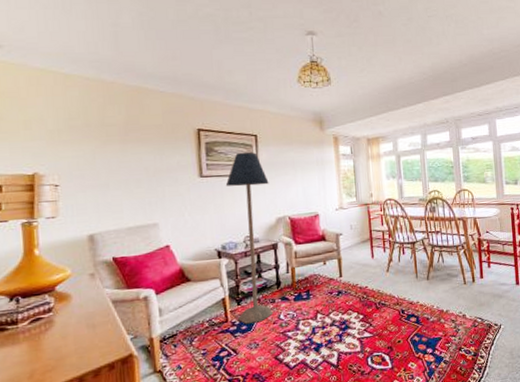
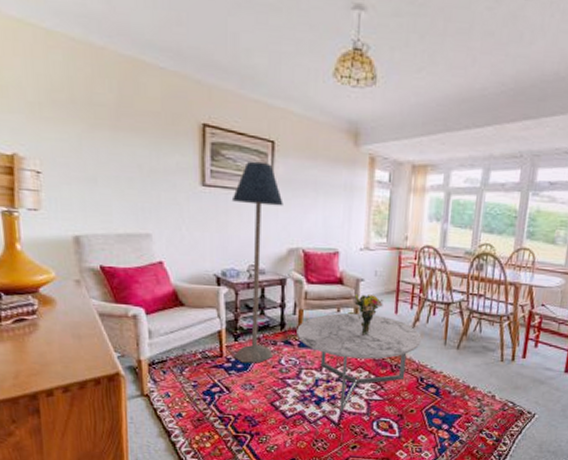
coffee table: none [291,262,397,354] -> present [297,312,421,412]
bouquet: none [332,245,361,282] -> present [348,293,384,336]

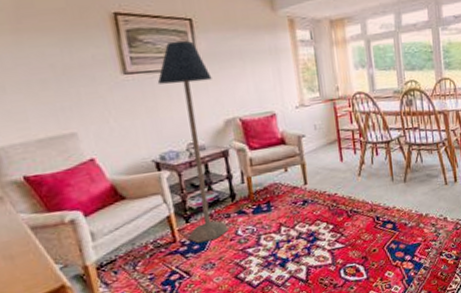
coffee table: present [297,312,421,412] -> none [248,166,370,269]
bouquet: present [348,293,384,336] -> none [295,147,328,189]

